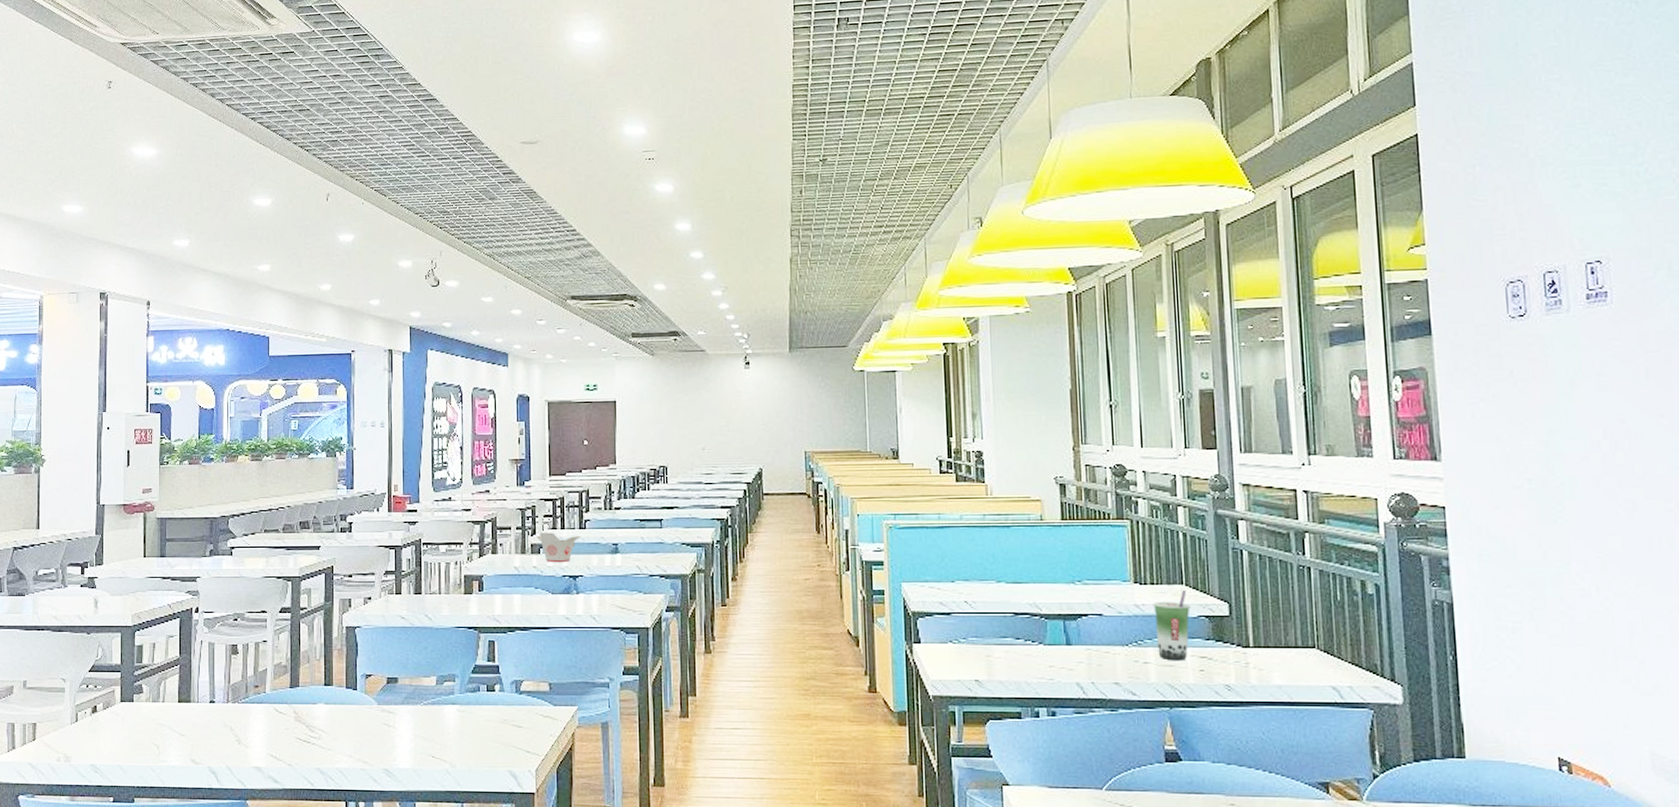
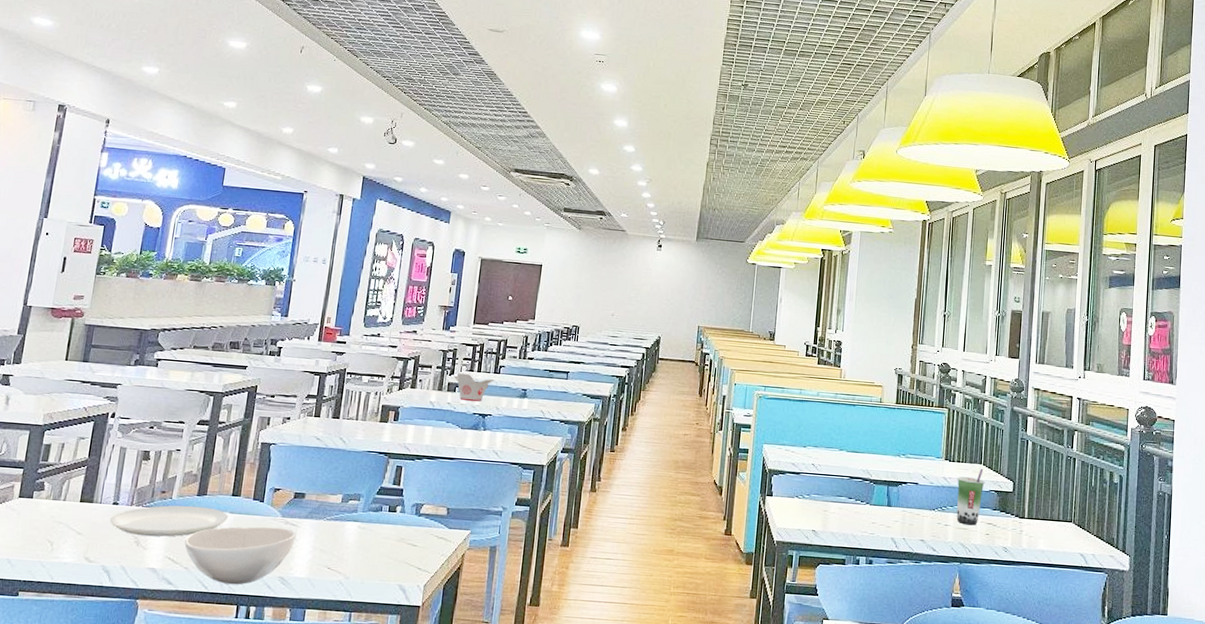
plate: none [208,699,323,733] -> present [109,505,228,537]
soup bowl: none [285,716,394,780] -> present [184,526,296,585]

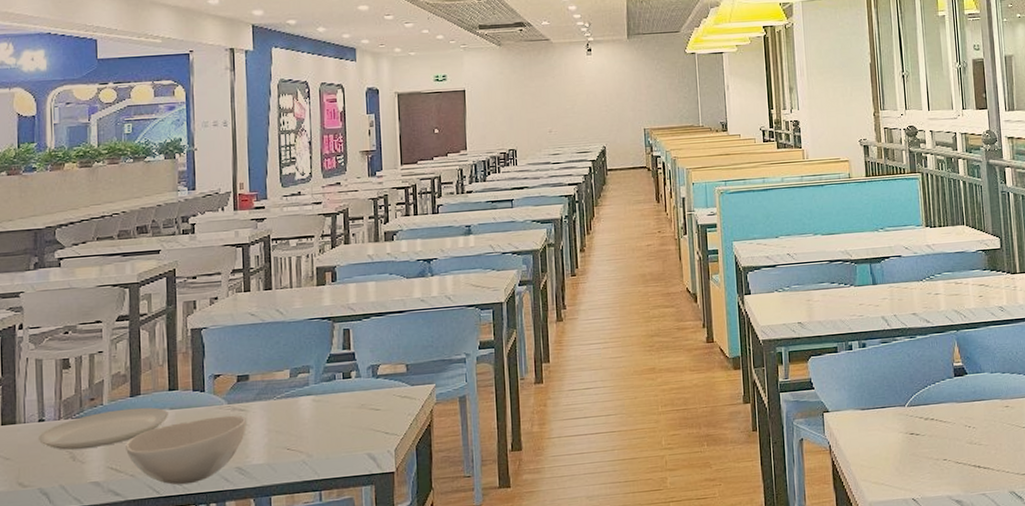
takeout container: present [454,373,494,402] -> none [389,219,434,249]
beverage cup: present [956,468,985,526] -> none [941,229,971,290]

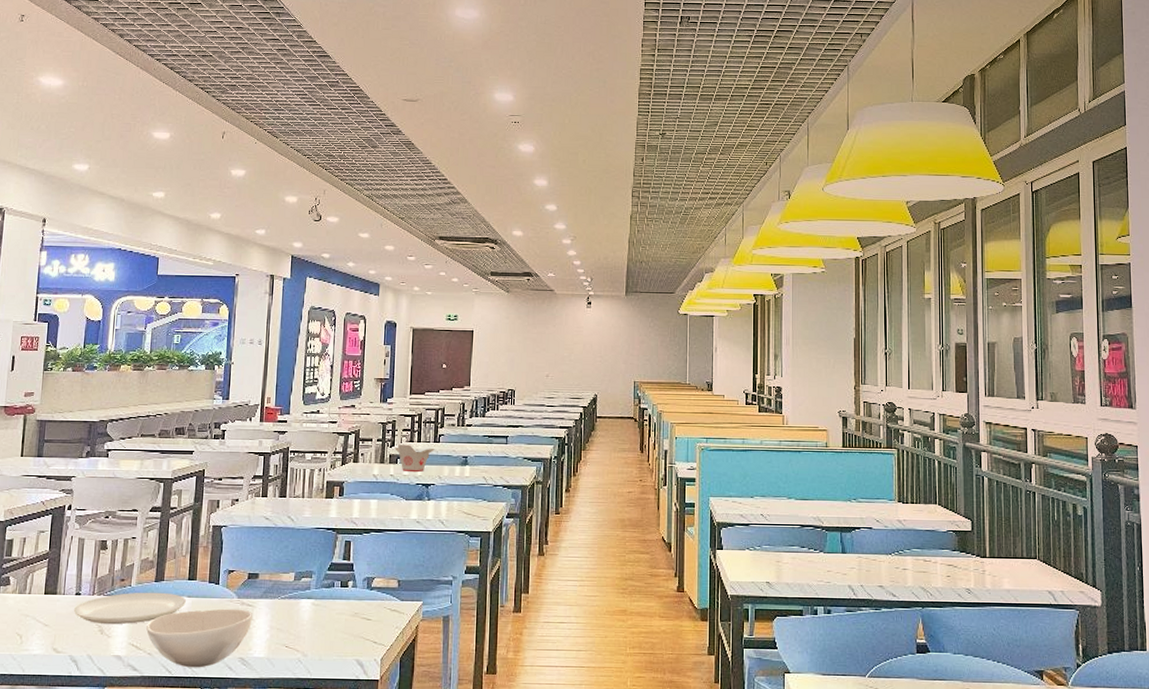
takeout container: none [389,219,434,249] -> present [394,444,435,473]

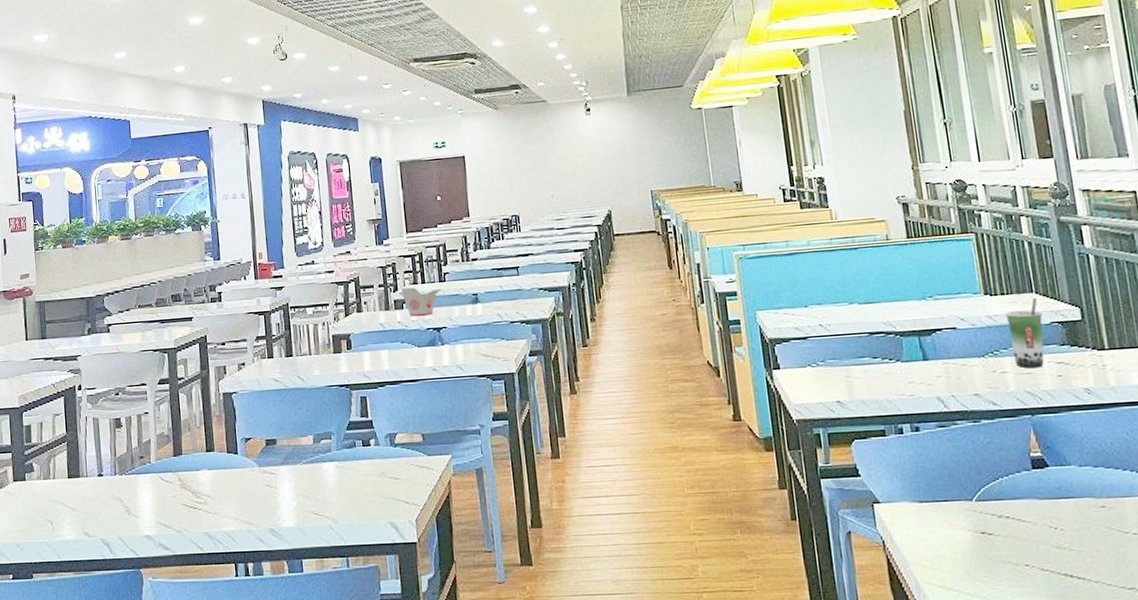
plate: present [73,592,186,624] -> none [98,467,207,504]
soup bowl: present [146,608,252,668] -> none [172,478,277,543]
beverage cup: none [912,508,942,568] -> present [1005,297,1045,369]

